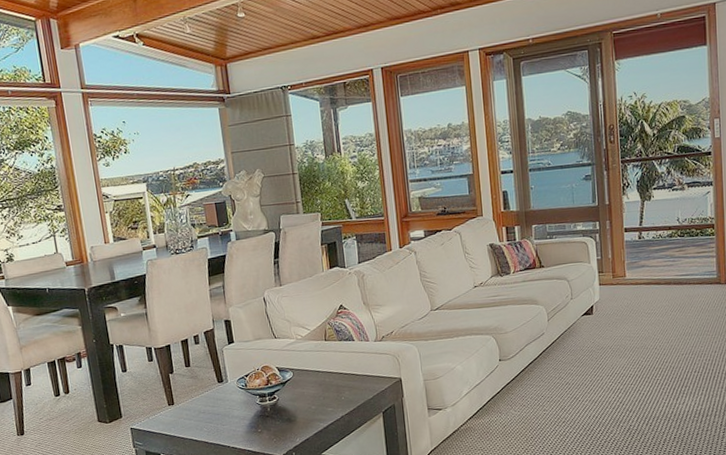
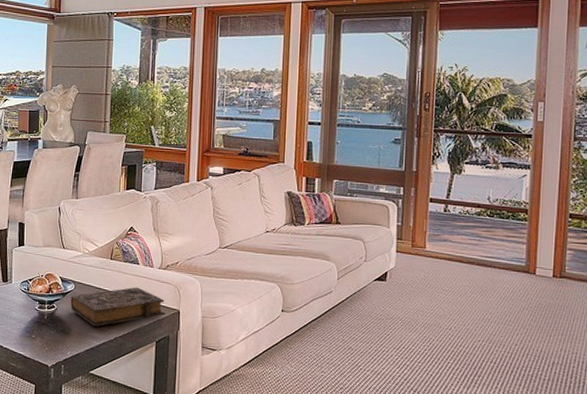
book: none [290,363,388,410] -> present [70,287,165,327]

